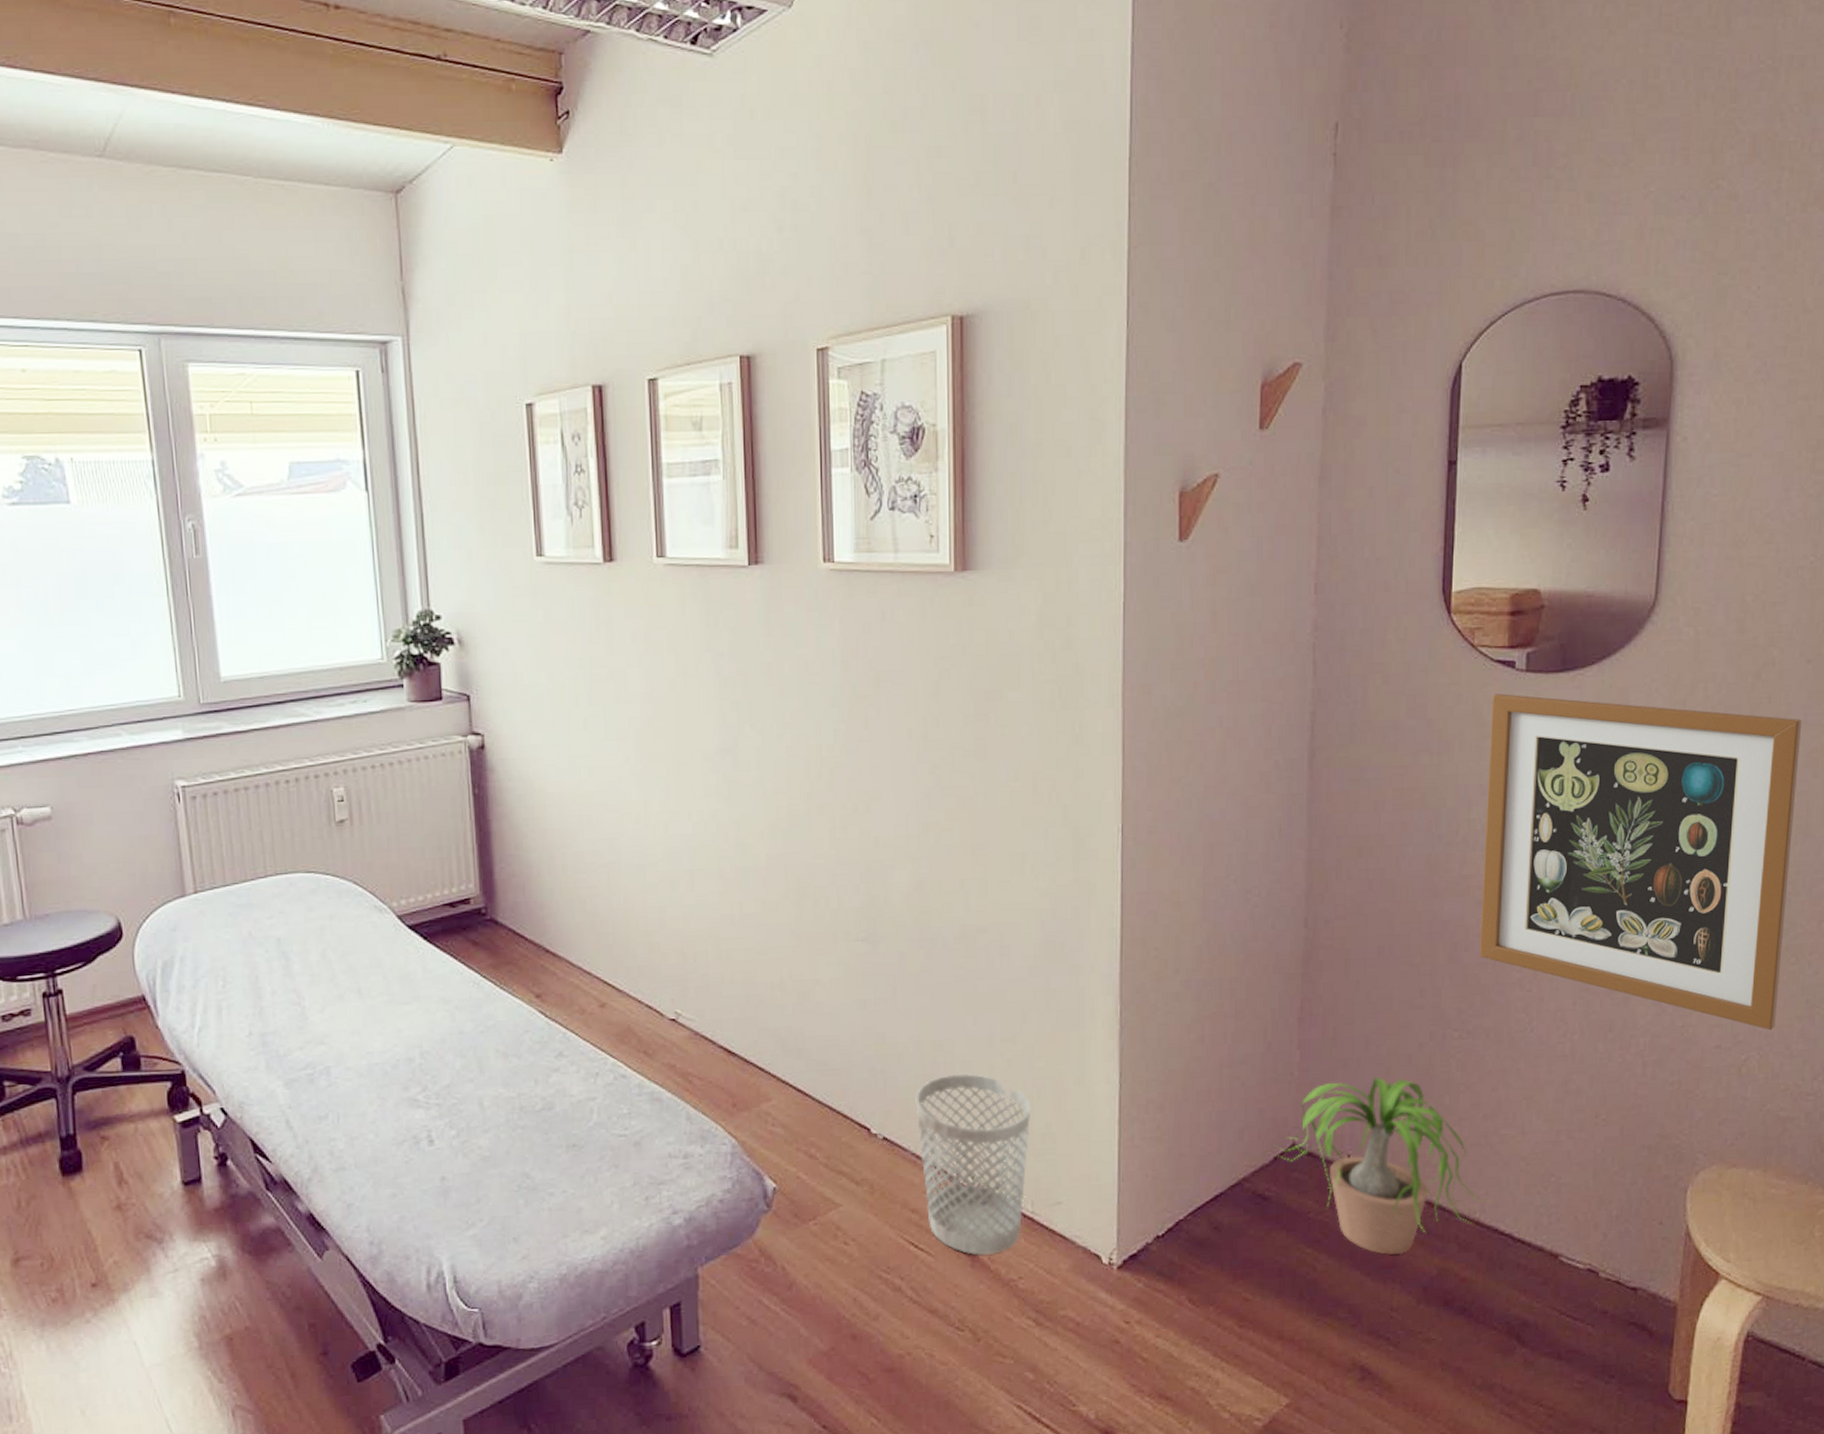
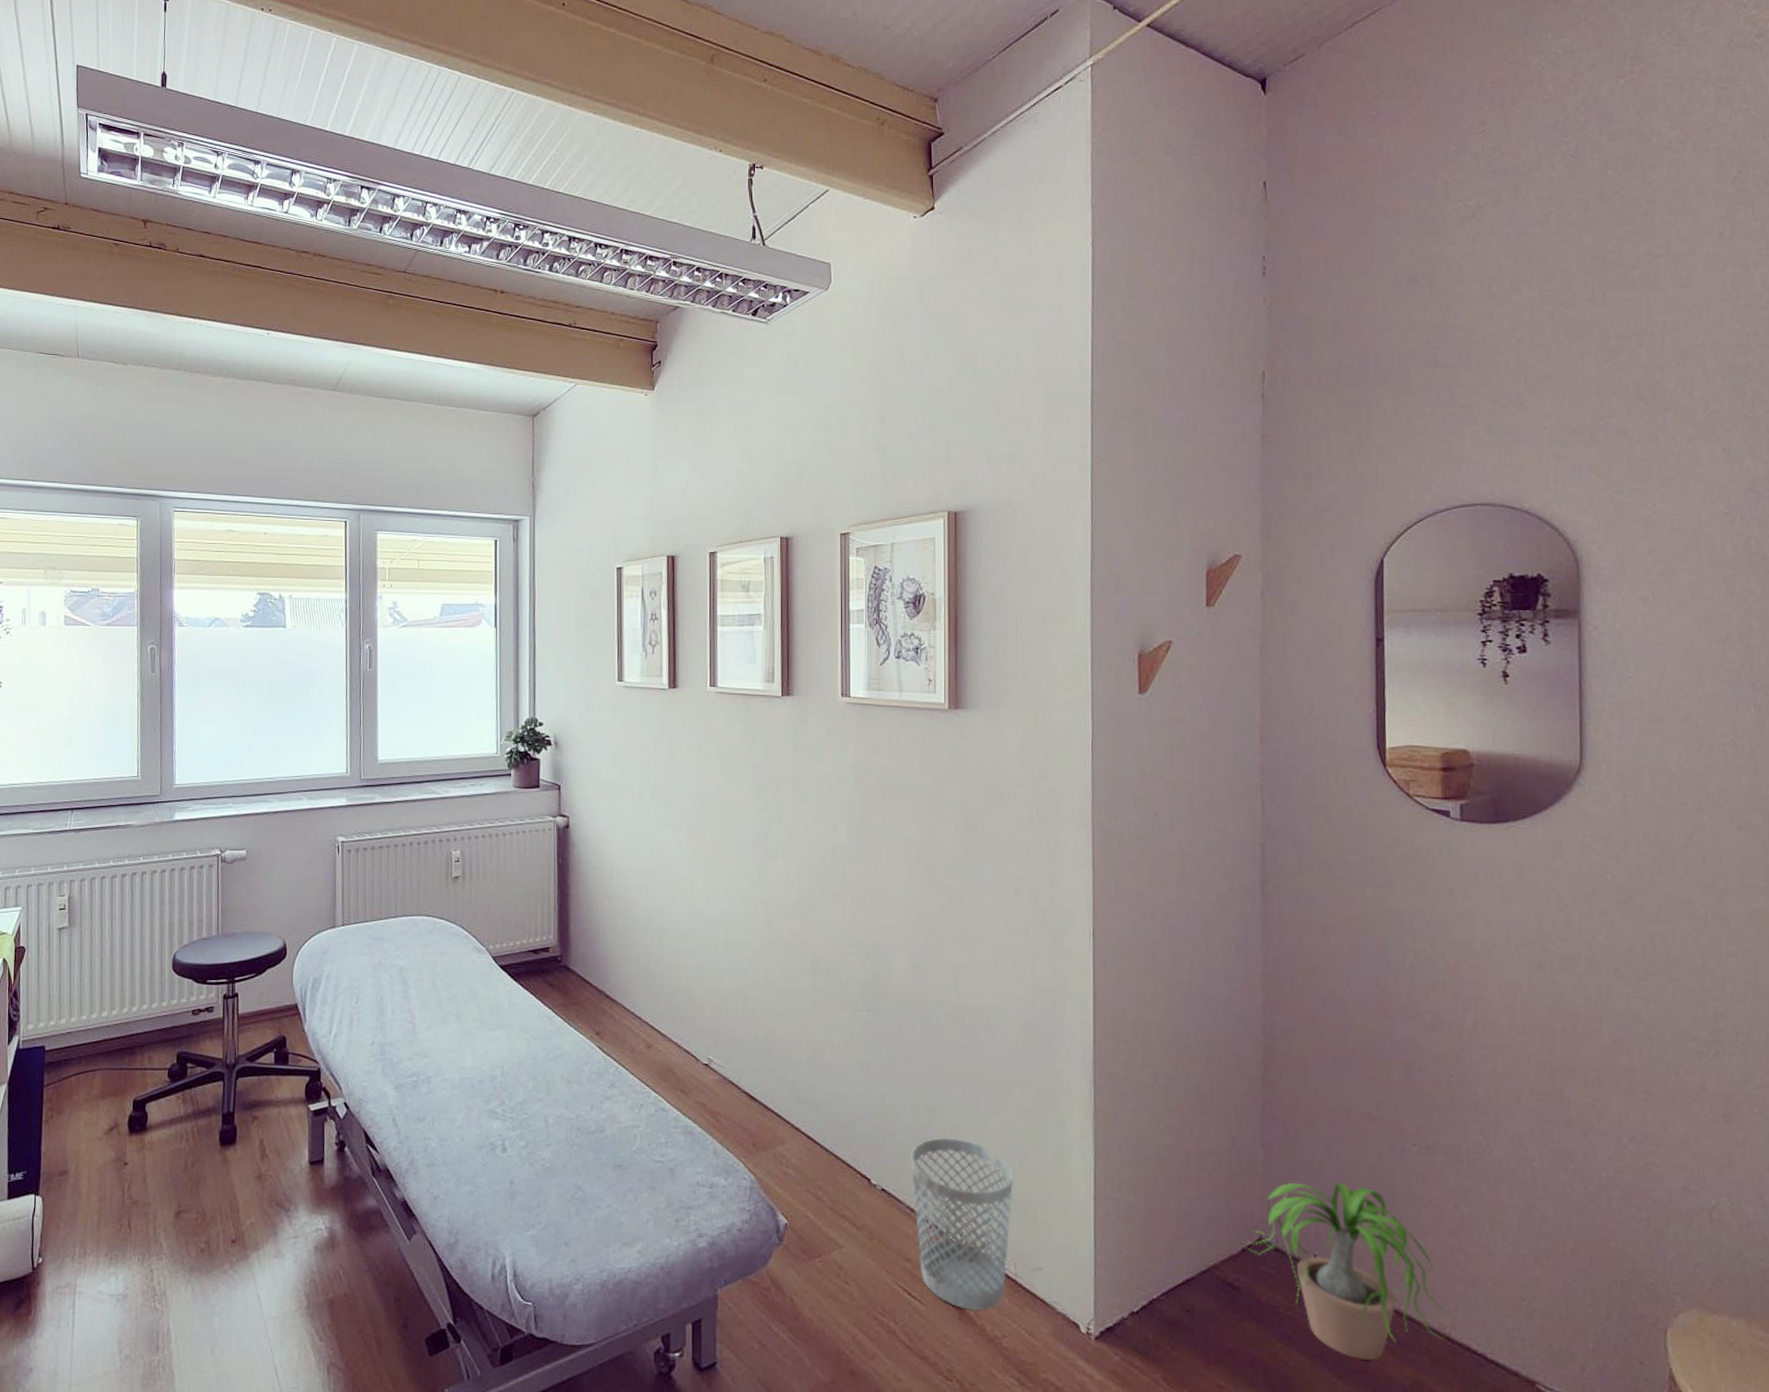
wall art: present [1480,693,1802,1031] -> none [1429,838,1745,1178]

